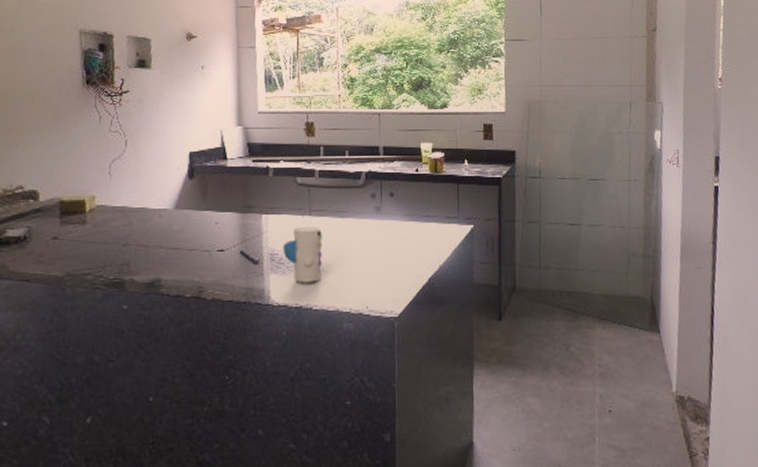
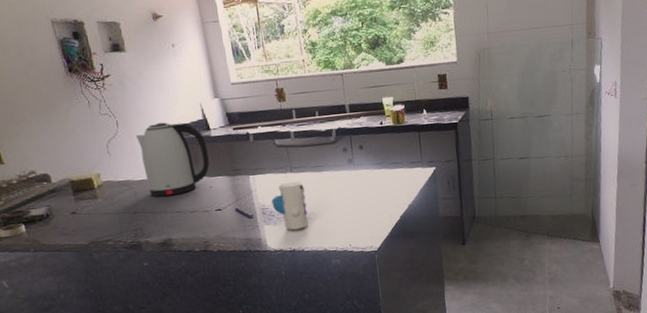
kettle: none [143,146,221,229] -> present [135,122,210,197]

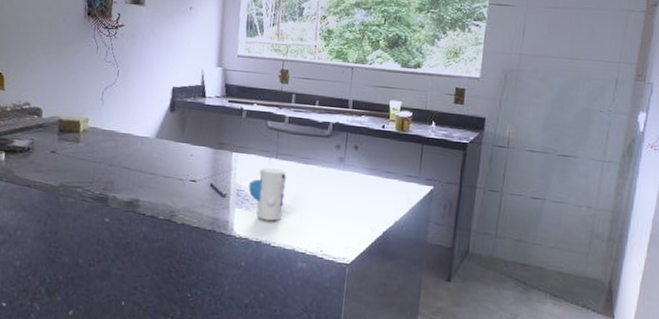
kettle: present [135,122,210,197] -> none [130,80,199,156]

